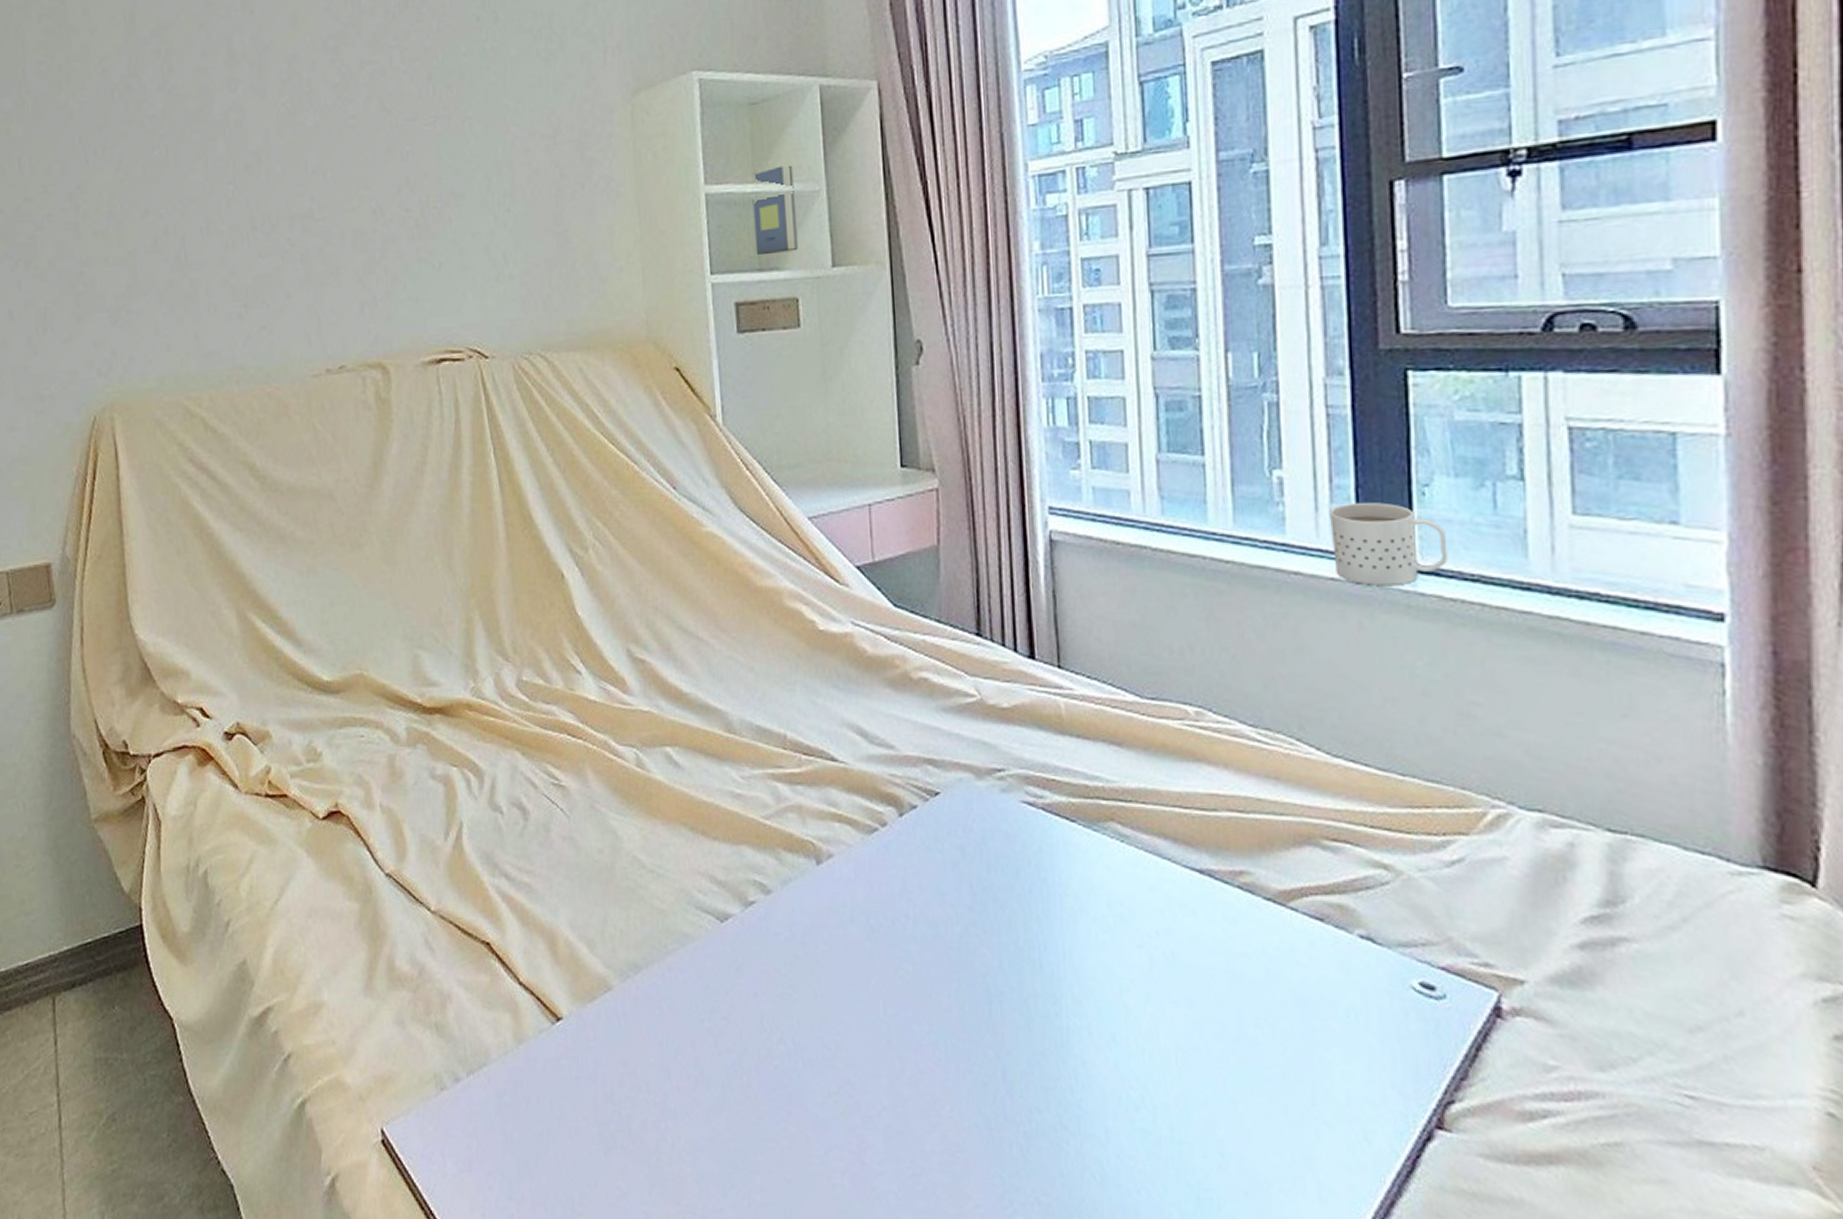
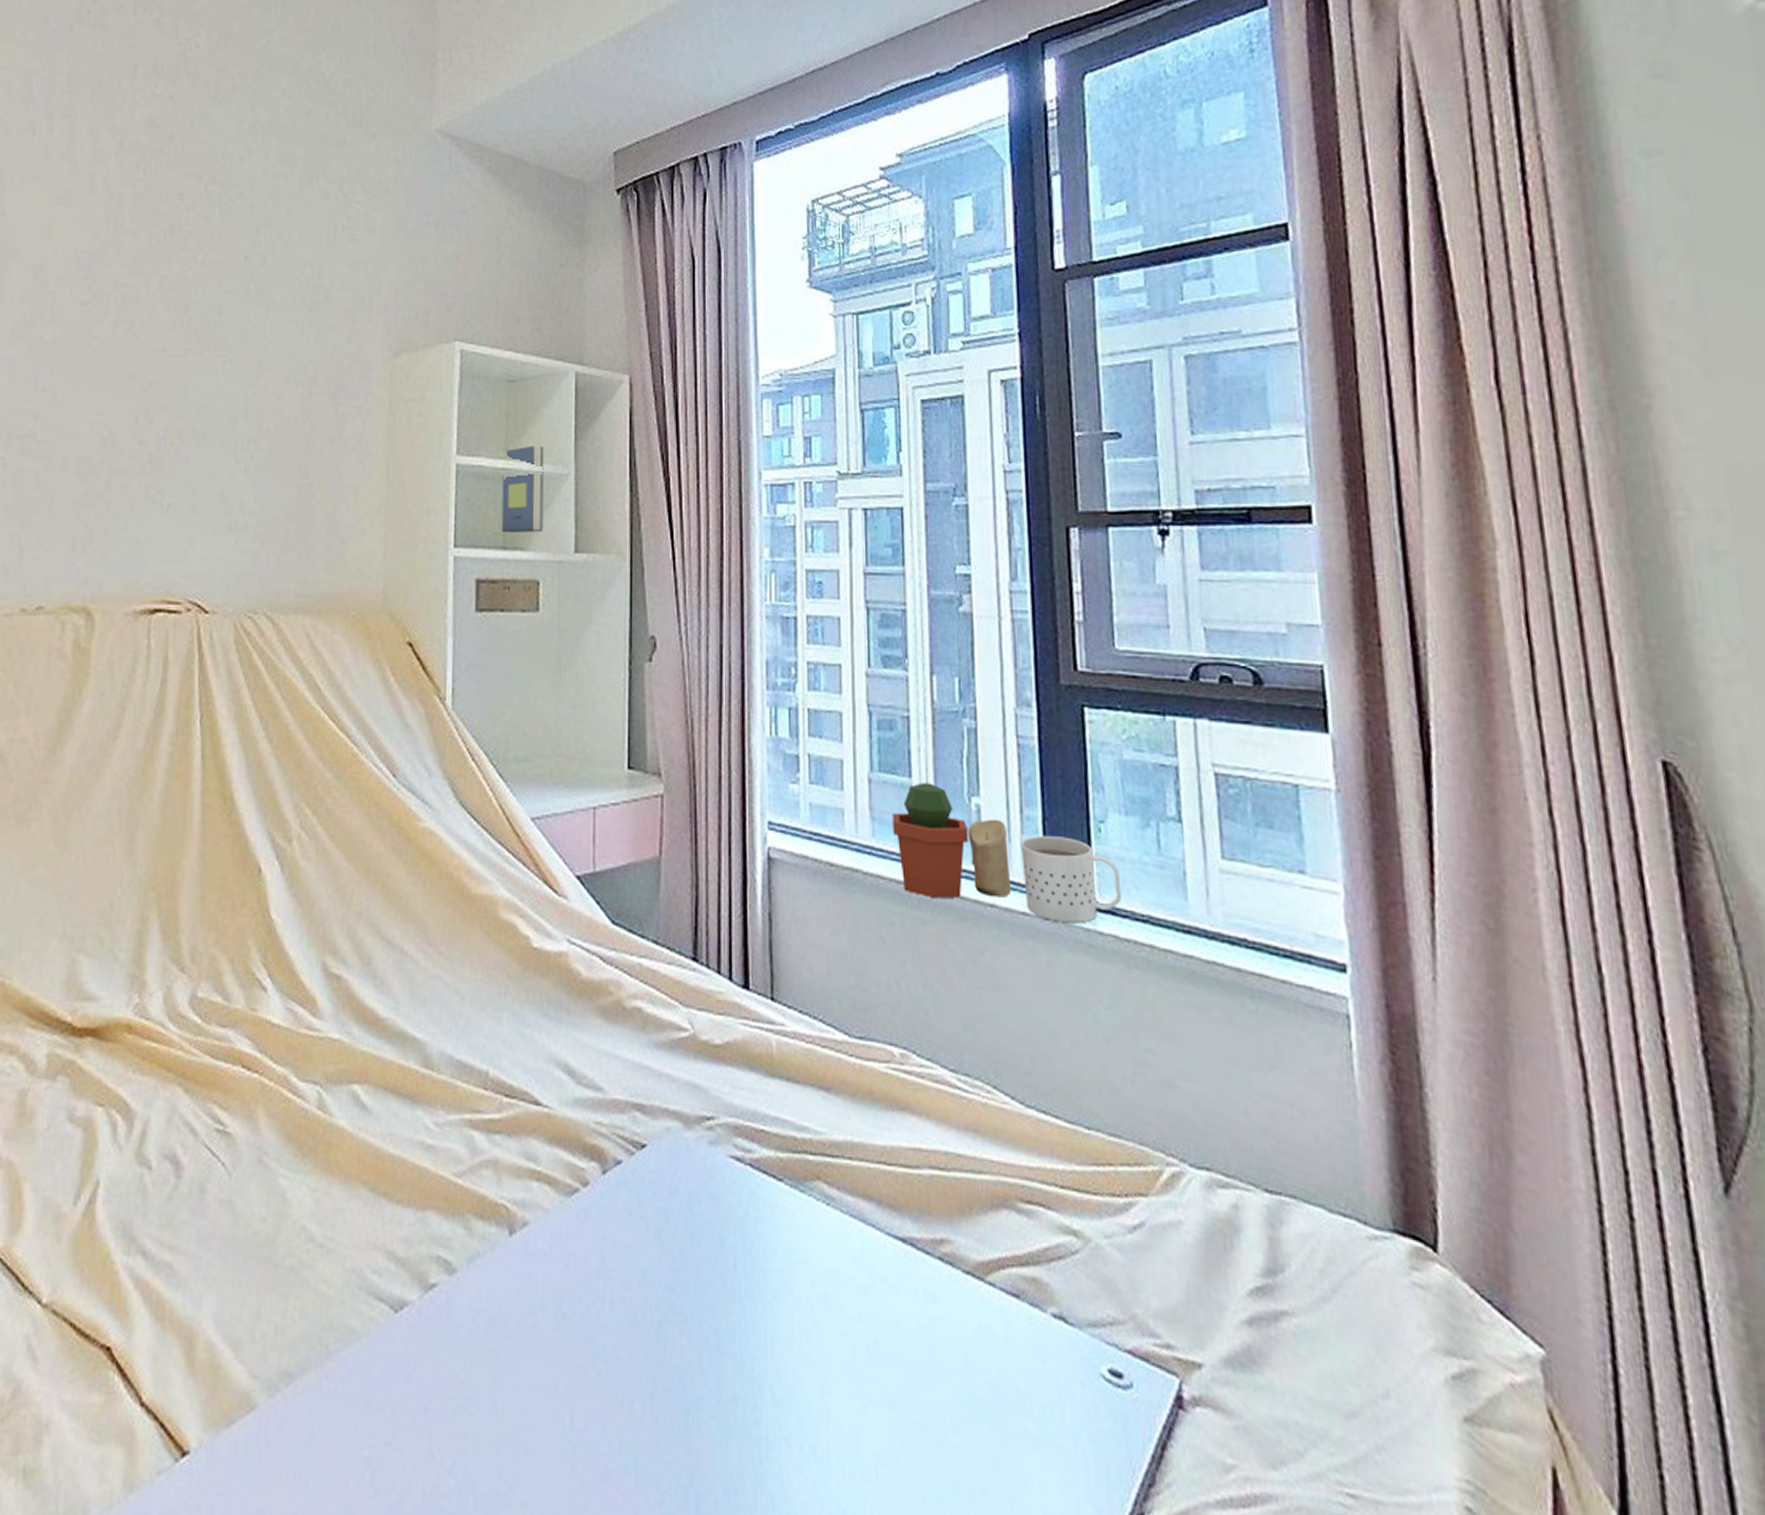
succulent plant: none [1183,459,1270,570] -> present [892,783,969,899]
candle: none [1269,490,1319,566] -> present [968,819,1012,898]

